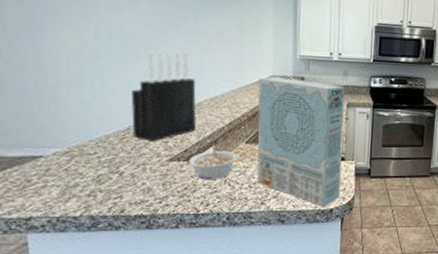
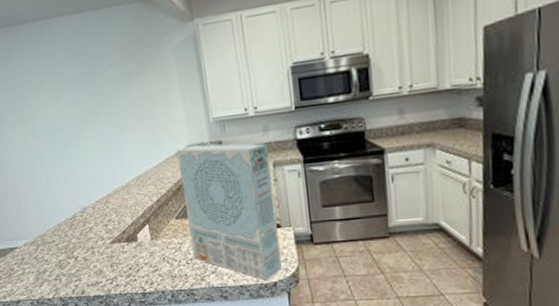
knife block: present [132,51,197,142] -> none [71,135,130,227]
legume: present [188,145,239,179] -> none [127,224,172,258]

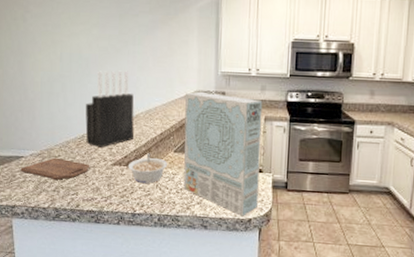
cutting board: none [17,243,88,268] -> present [20,157,90,180]
knife block: none [71,135,130,227] -> present [85,70,135,148]
legume: none [127,224,172,258] -> present [127,153,168,183]

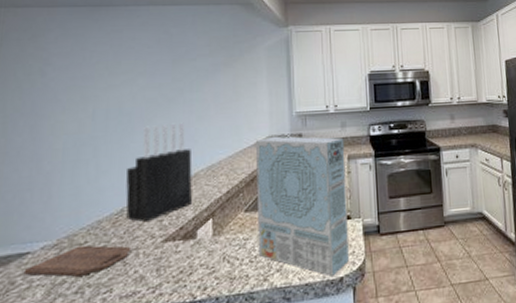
legume: present [127,153,168,183] -> none [184,218,238,259]

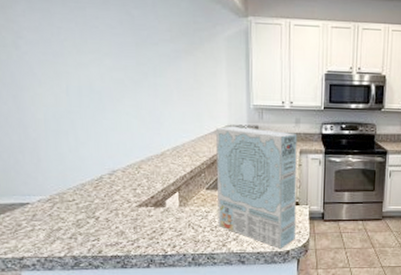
cutting board: present [23,245,132,277] -> none [26,202,112,226]
knife block: present [125,122,193,223] -> none [102,105,161,190]

